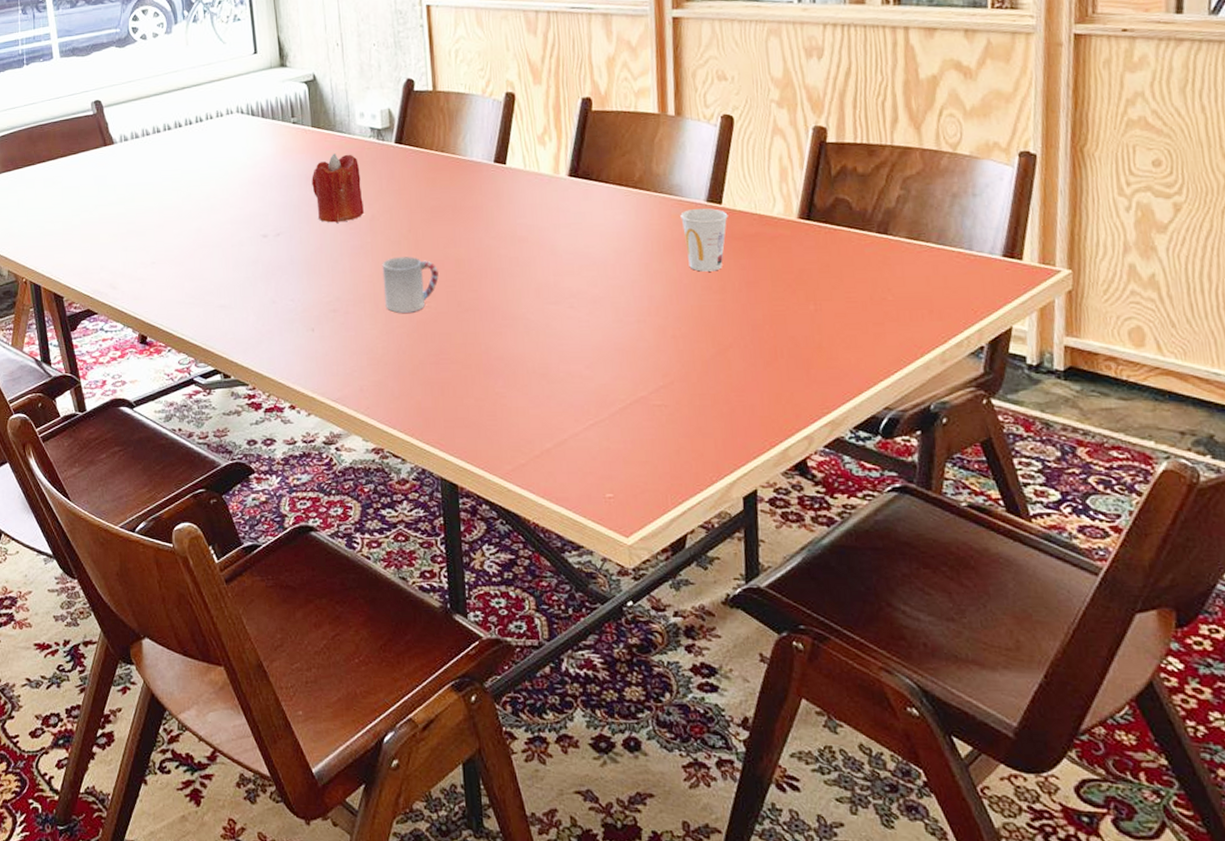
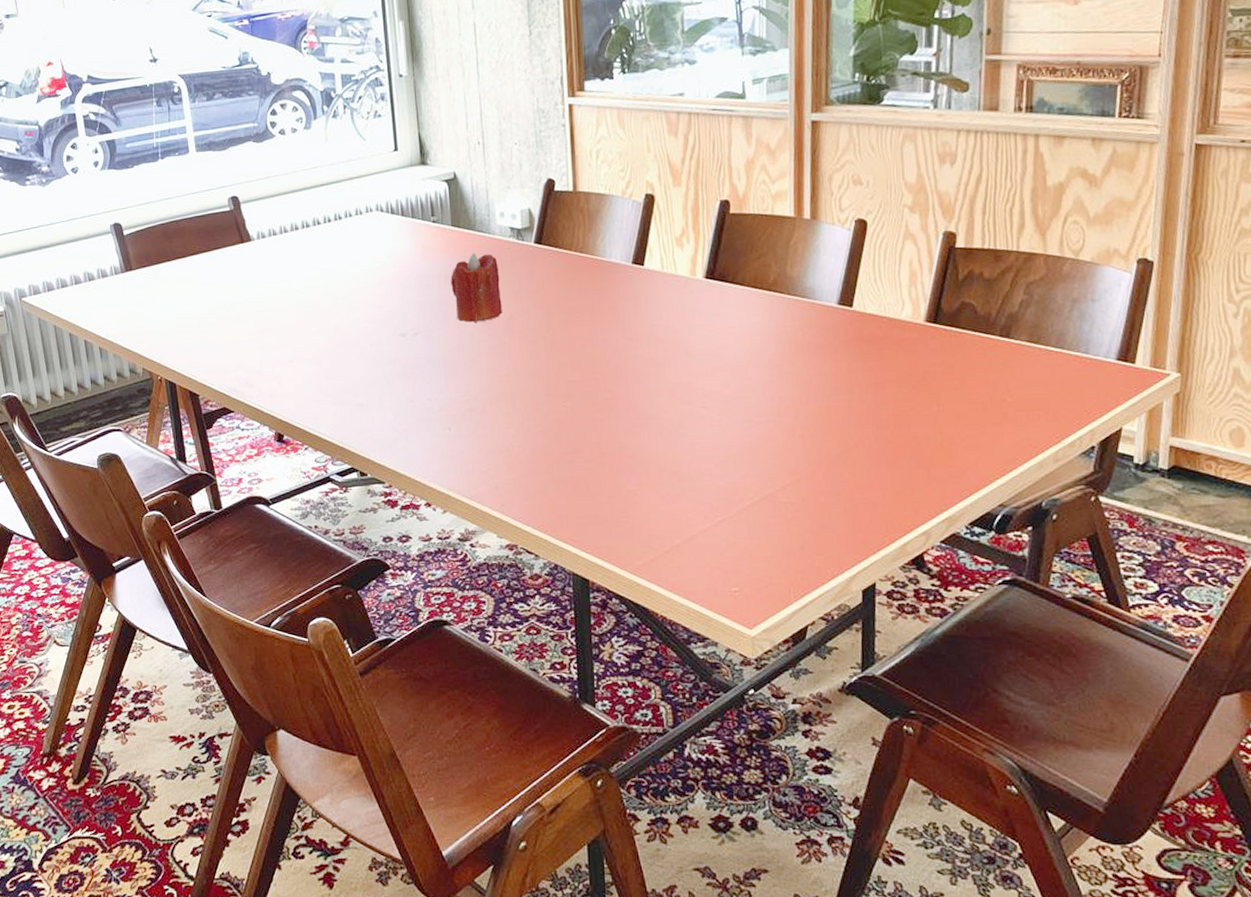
cup: present [382,257,439,313] -> none [519,357,575,412]
cup: present [680,208,728,272] -> none [812,310,858,373]

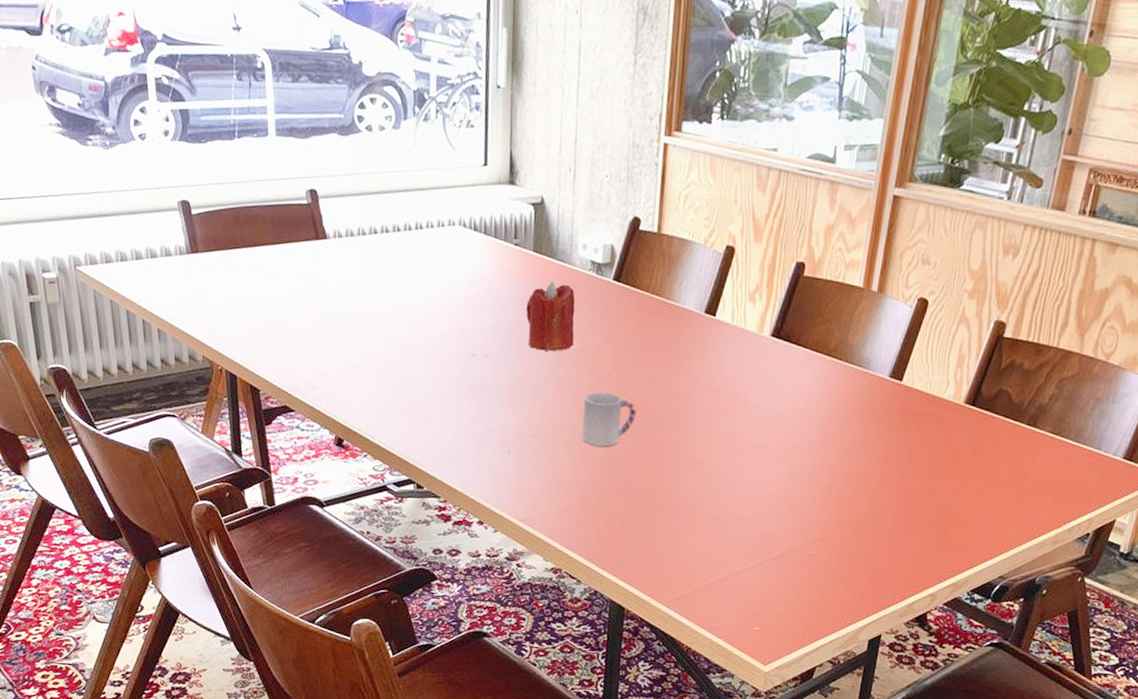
cup: none [519,357,575,412] -> present [582,392,636,447]

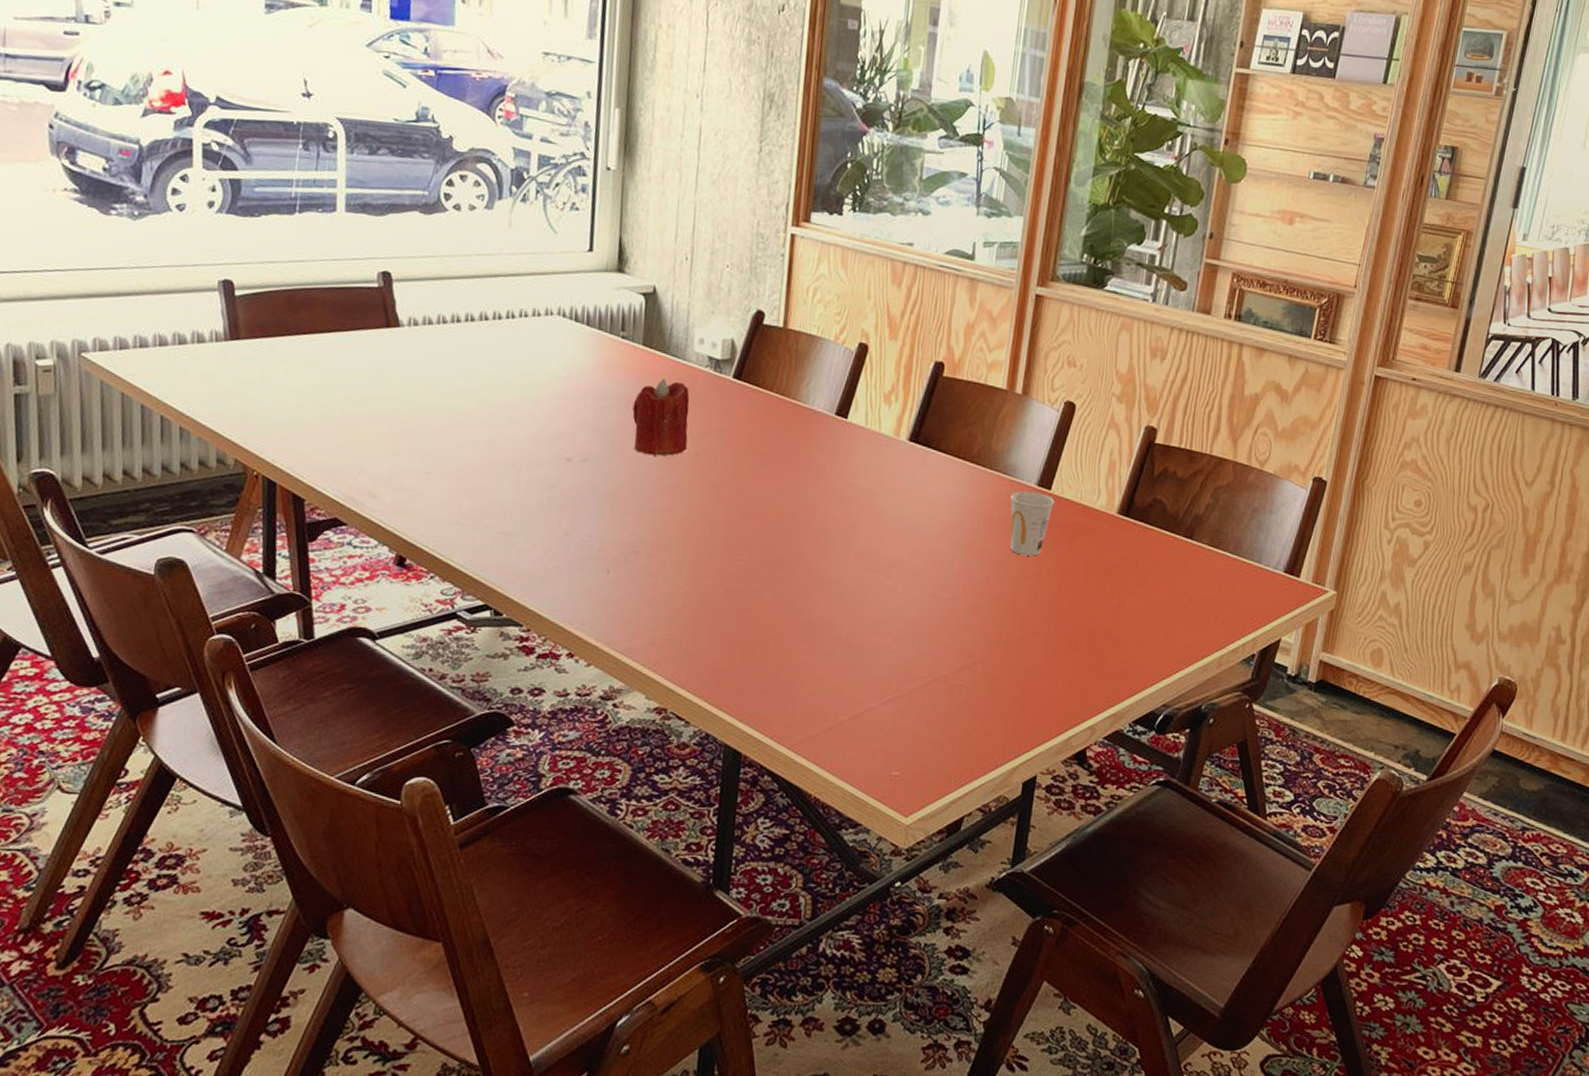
cup: present [582,392,636,447] -> none [694,502,758,564]
cup: none [863,382,906,442] -> present [1010,490,1055,556]

